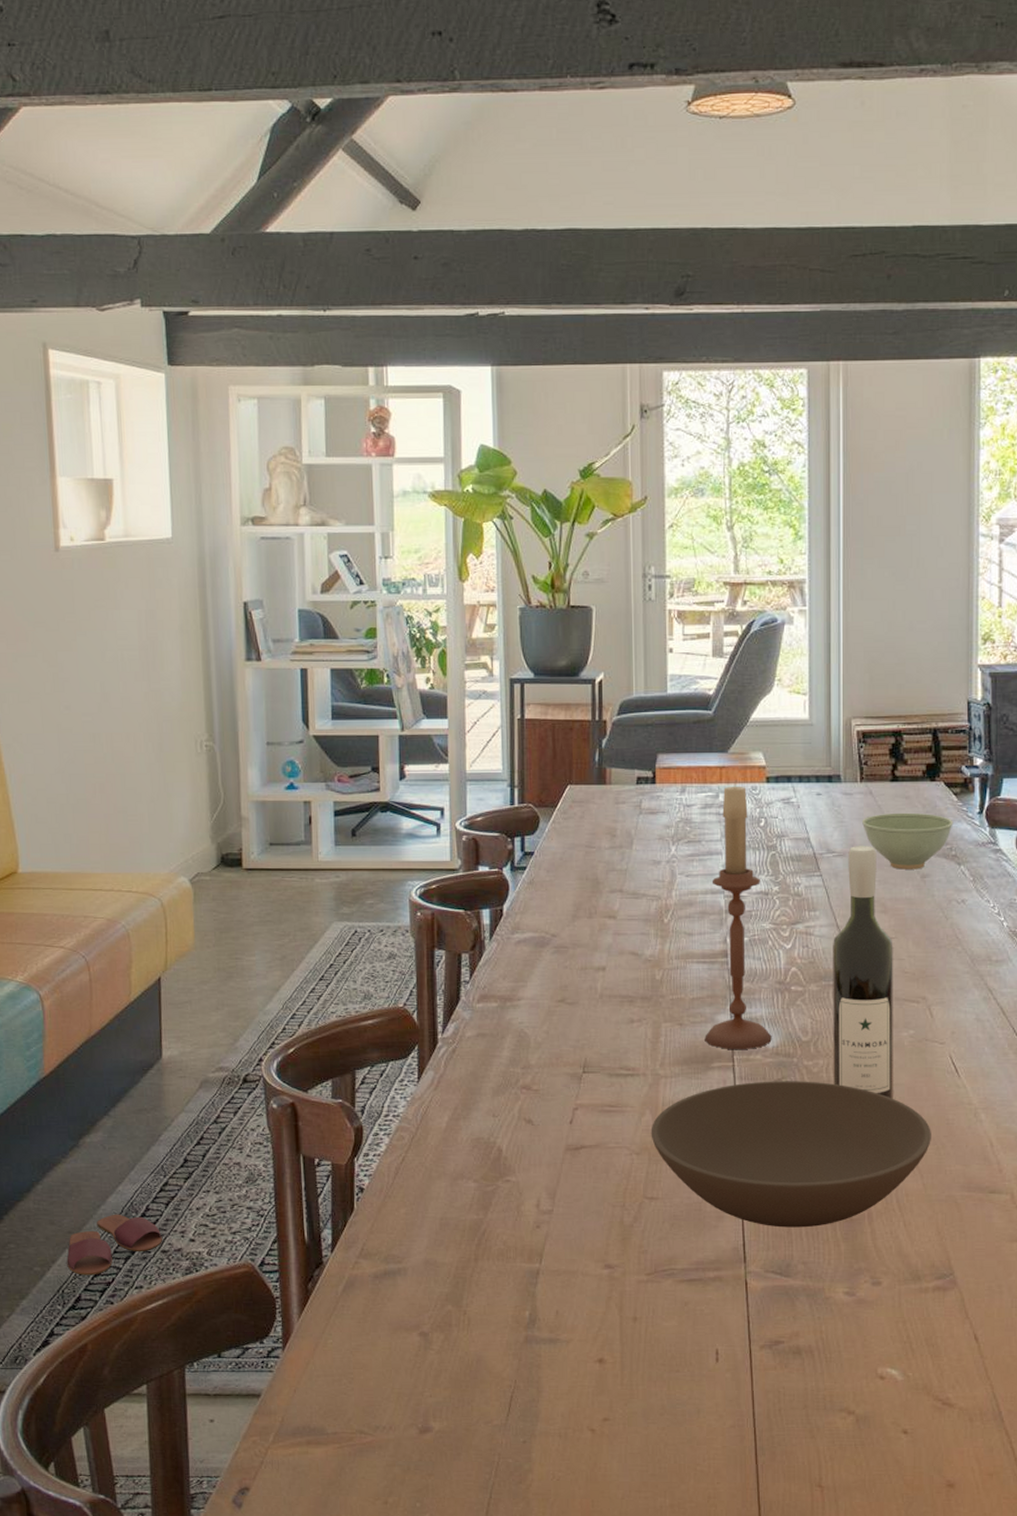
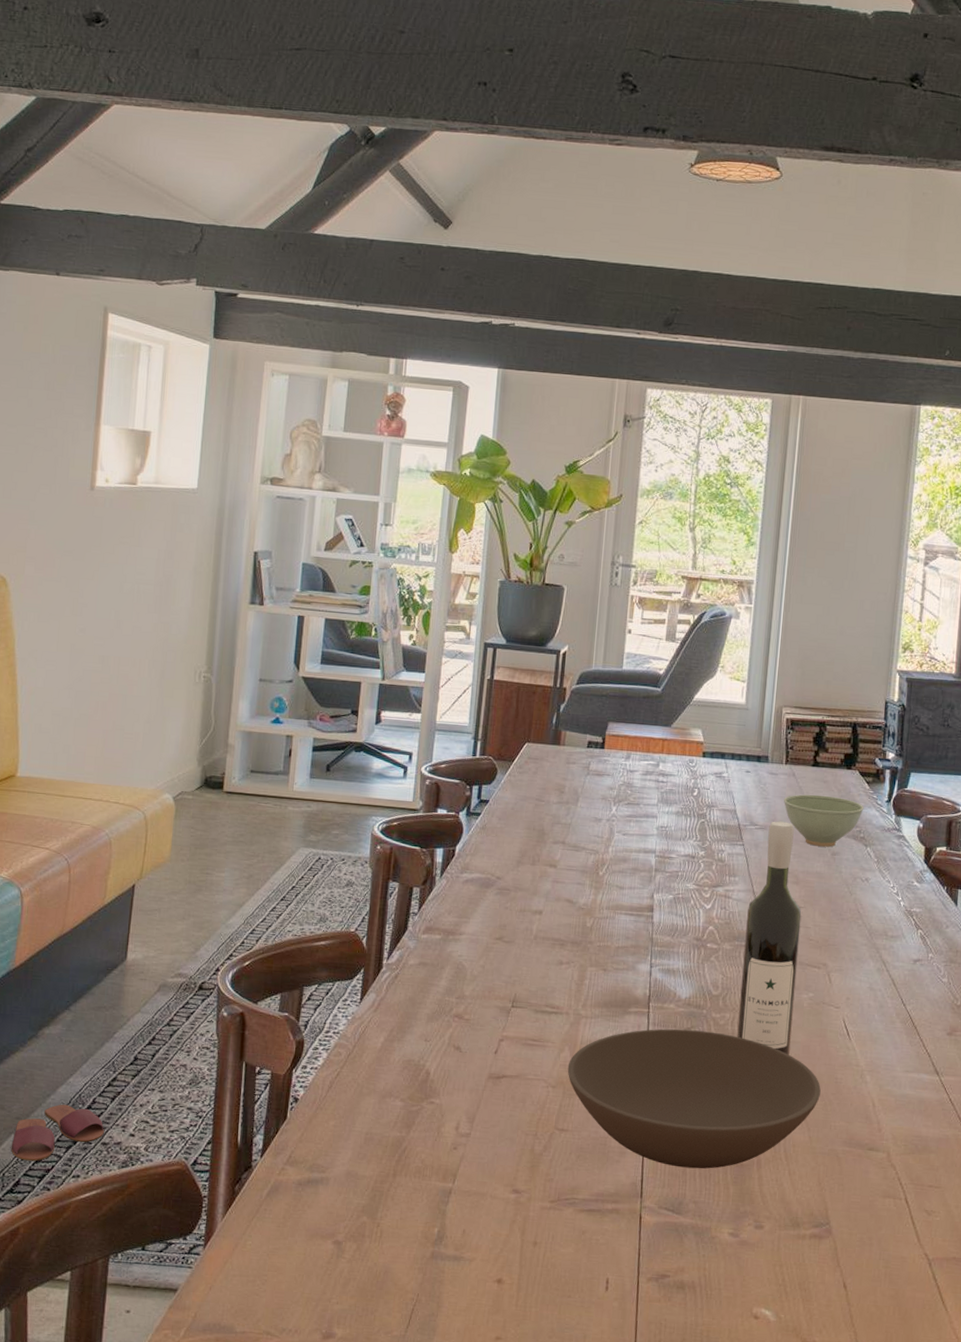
candlestick: present [705,779,772,1050] -> none [625,751,689,999]

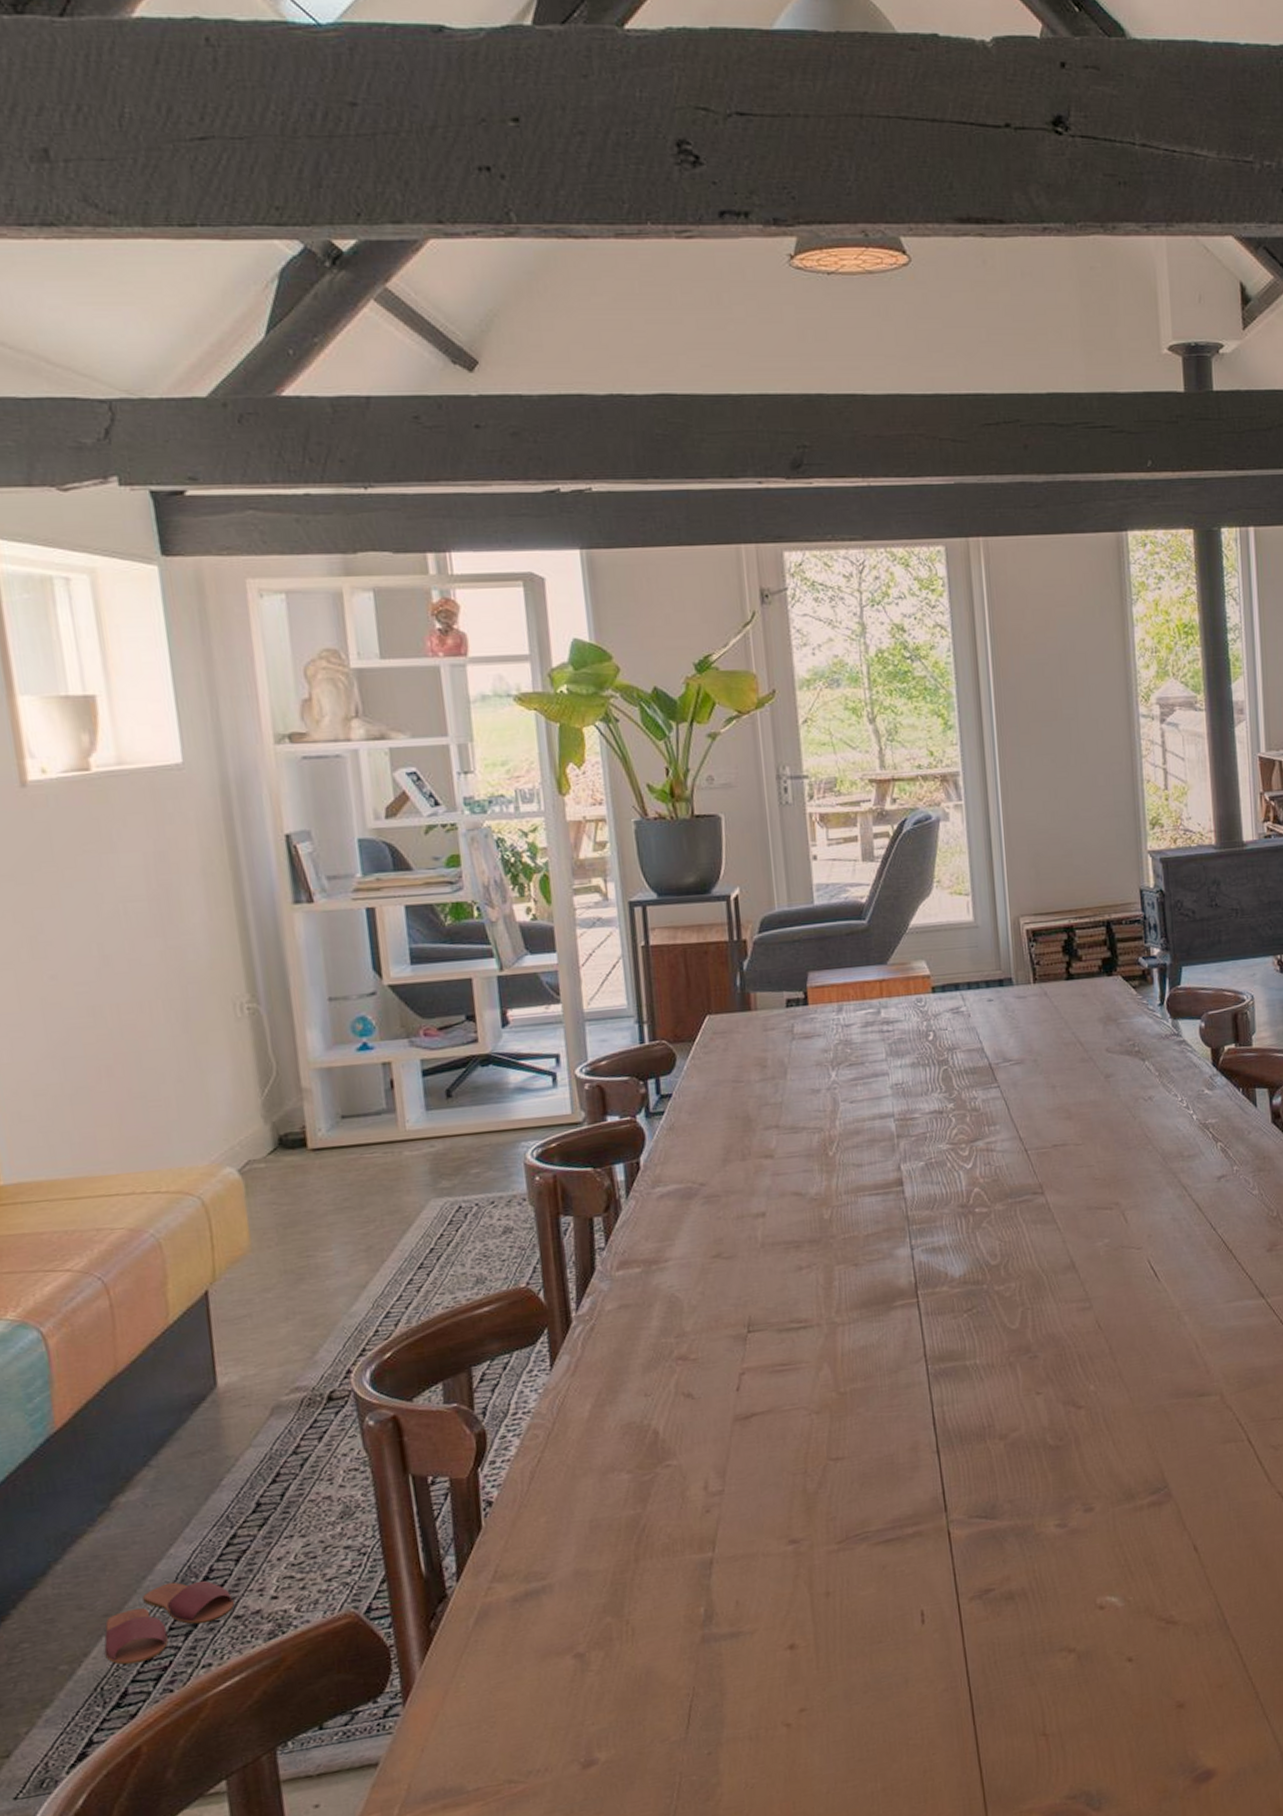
bowl: present [567,1028,821,1169] -> none [830,1305,1135,1469]
bottle: present [737,821,802,1055] -> none [1016,1050,1092,1314]
bowl: present [784,794,864,847] -> none [1039,1010,1135,1072]

